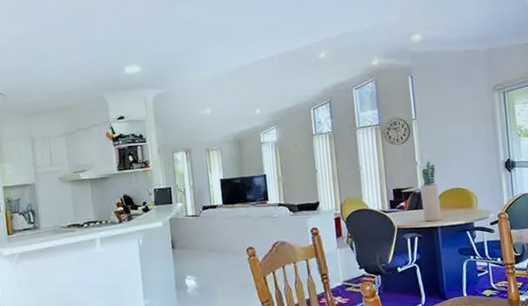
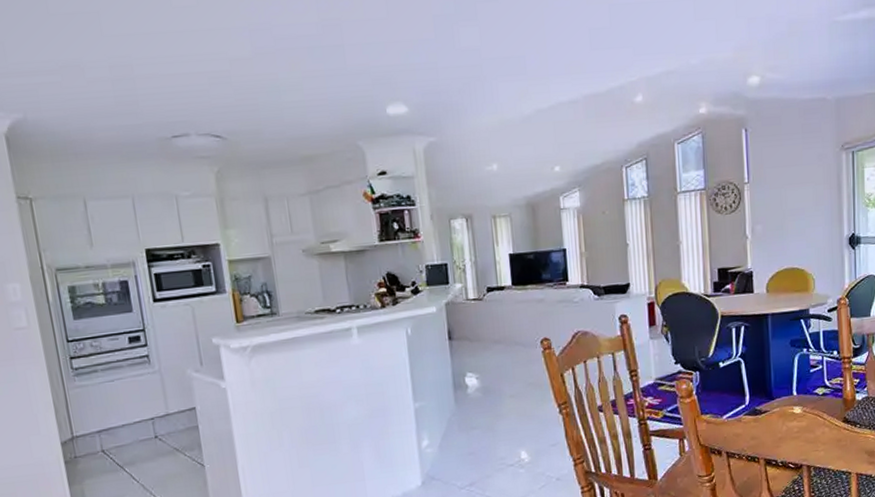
vase: present [420,159,442,222] -> none [749,232,773,308]

